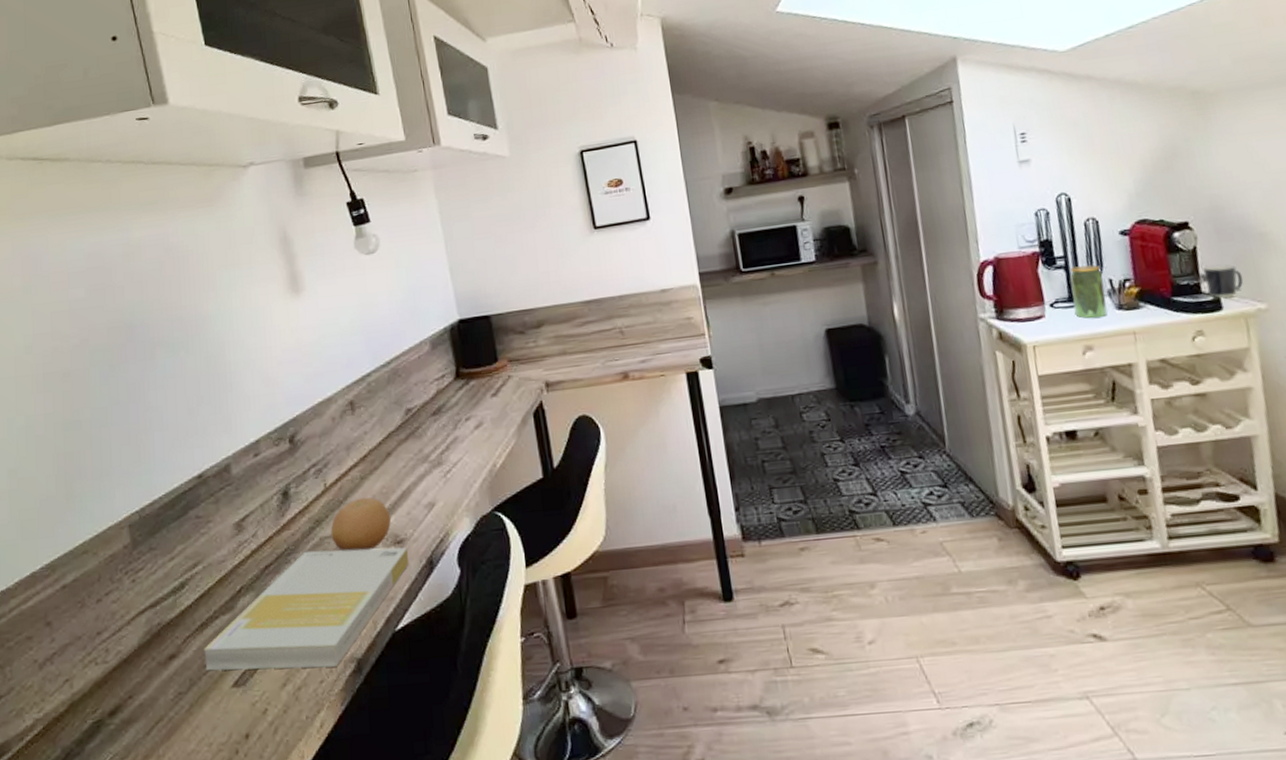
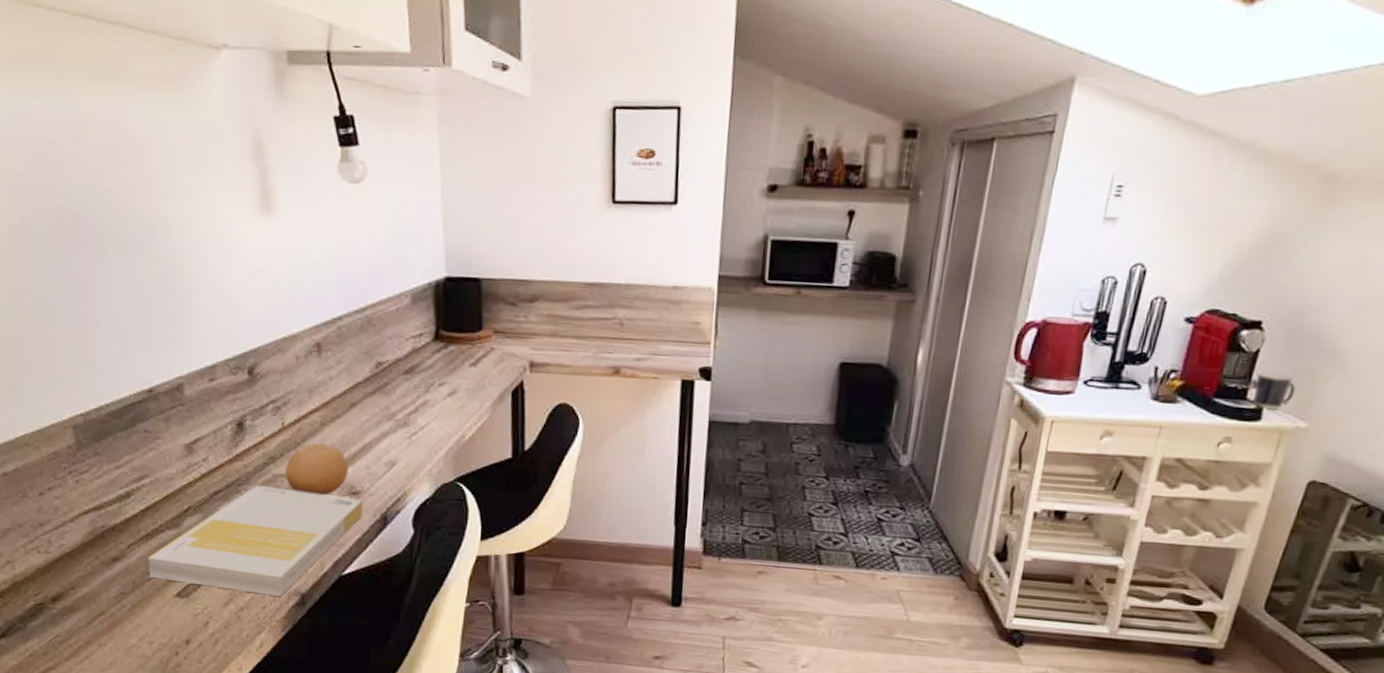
jar: present [1069,265,1108,319] -> none [1106,346,1151,405]

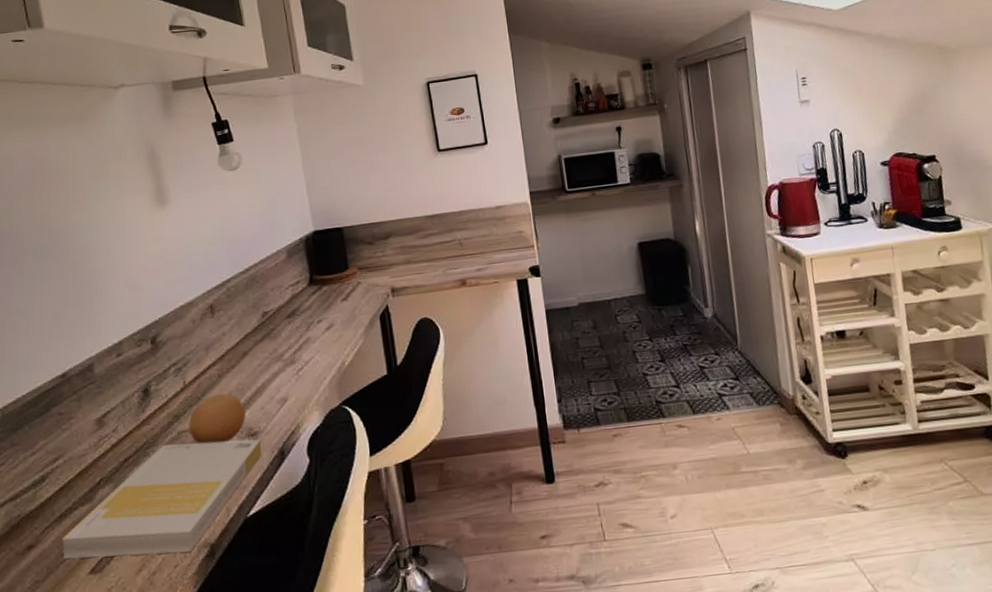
mug: present [1252,373,1296,410] -> none [946,192,978,219]

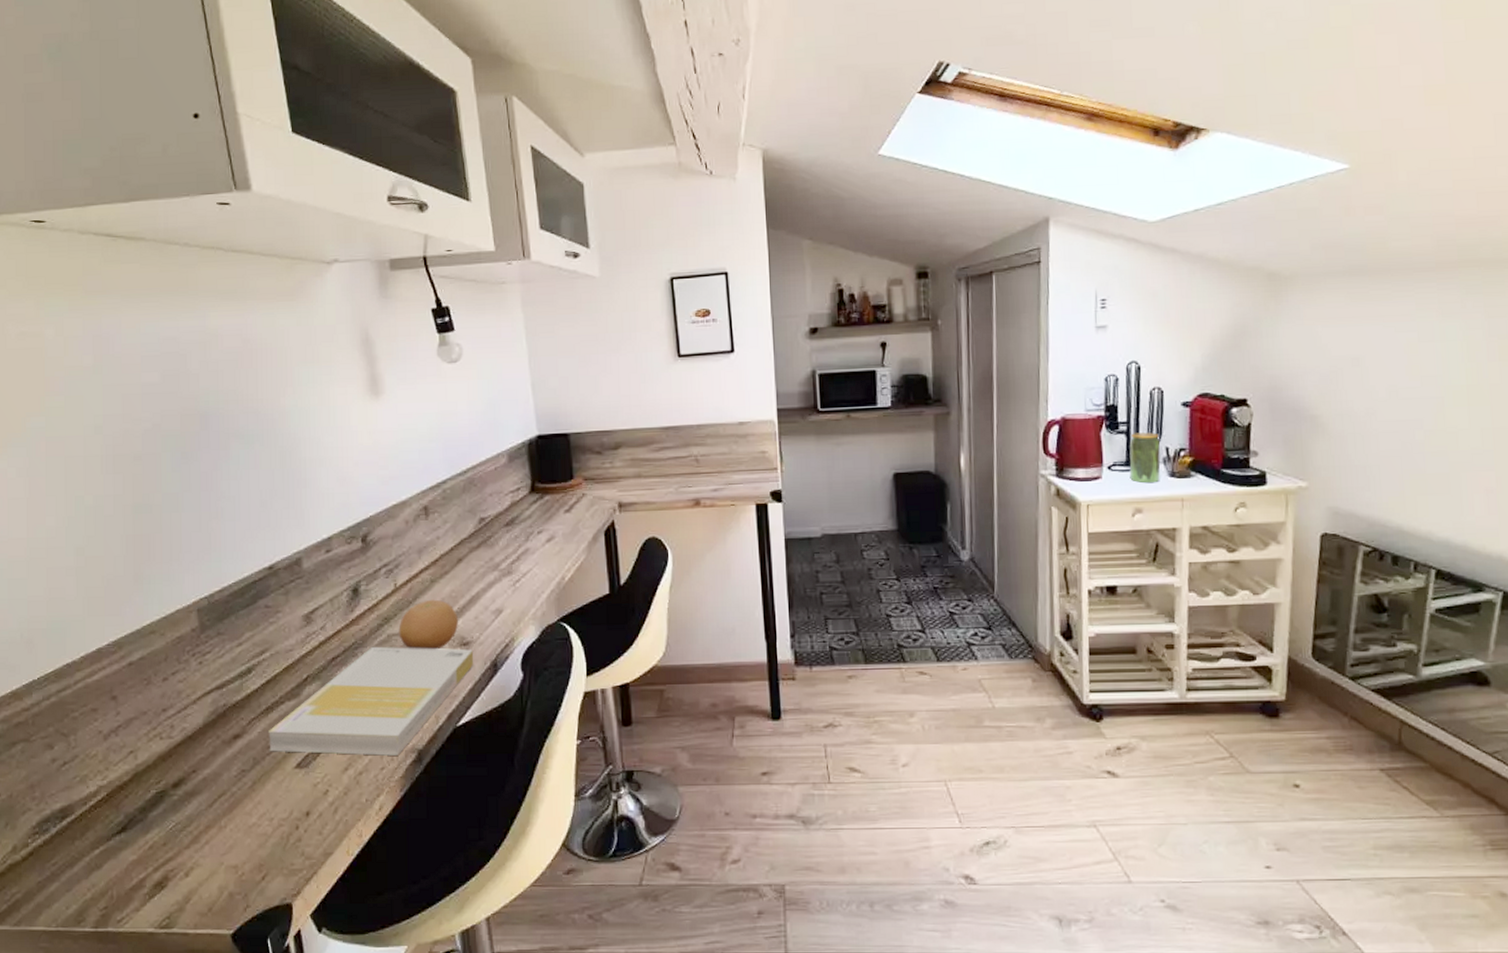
jar: none [840,190,871,236] -> present [1129,432,1161,484]

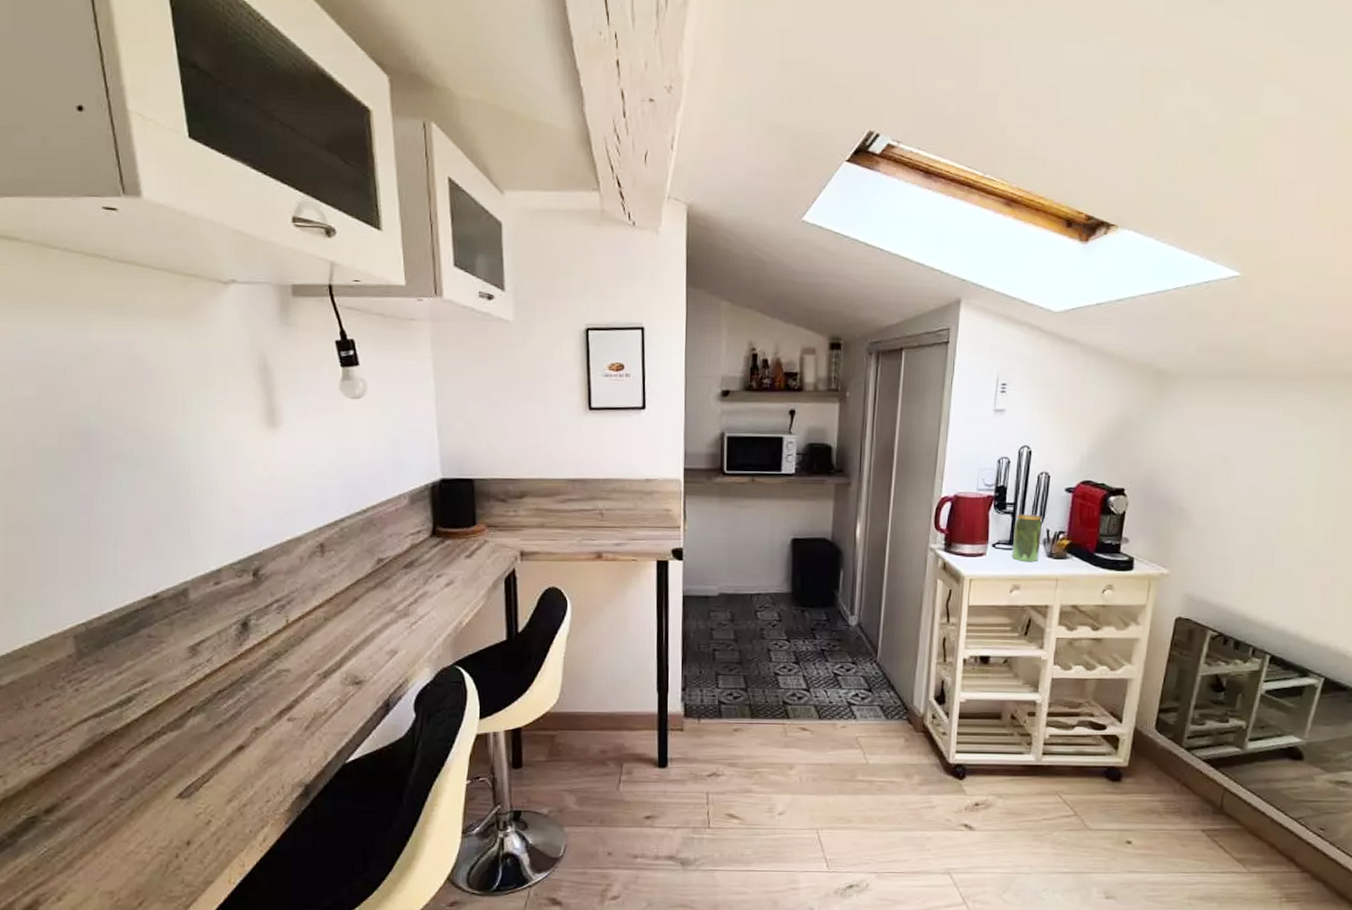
book: present [267,646,474,756] -> none [148,681,366,789]
fruit: present [398,599,458,650] -> none [289,637,351,687]

